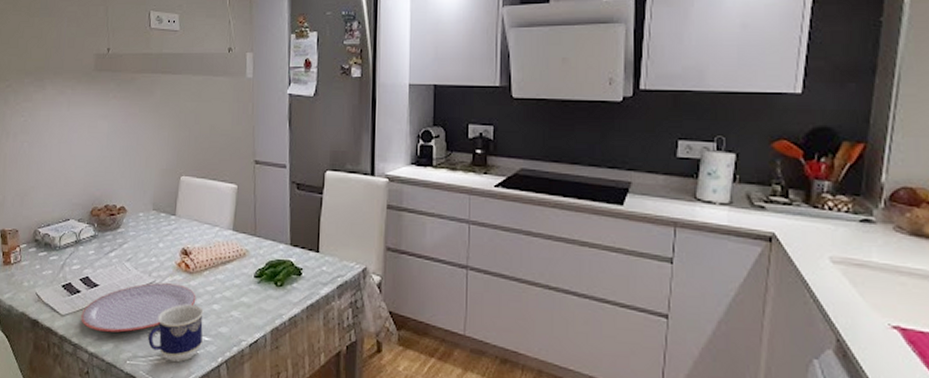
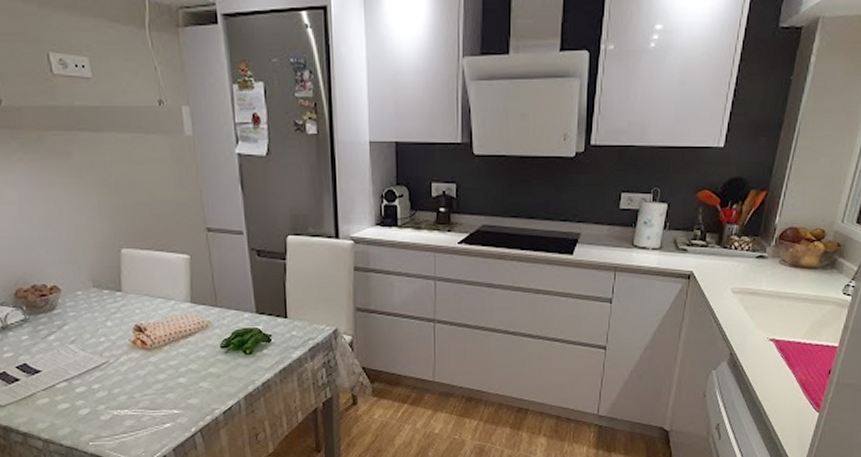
plate: present [81,283,196,333] -> none [25,362,159,417]
cup: present [148,304,204,363] -> none [110,380,172,438]

